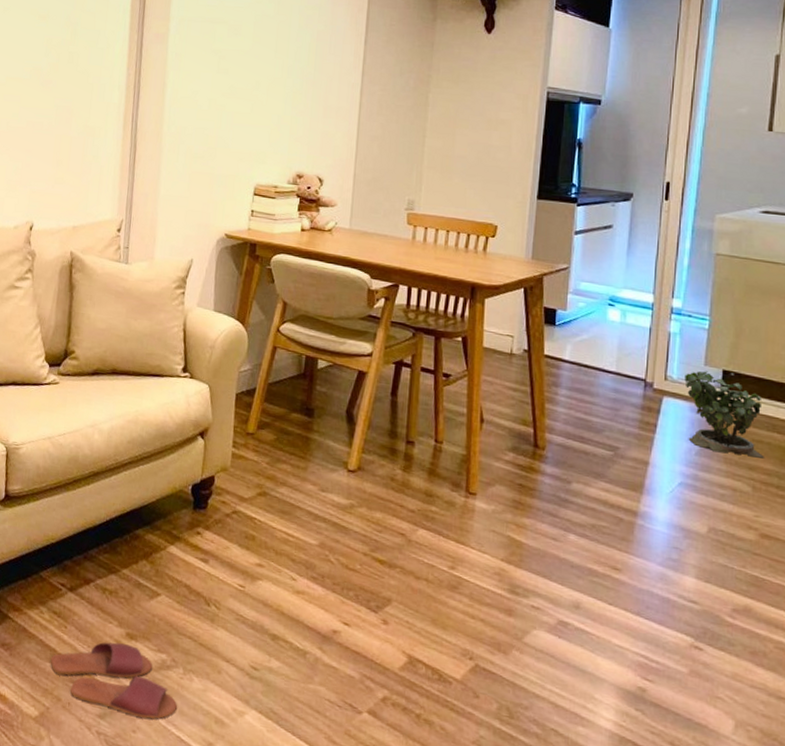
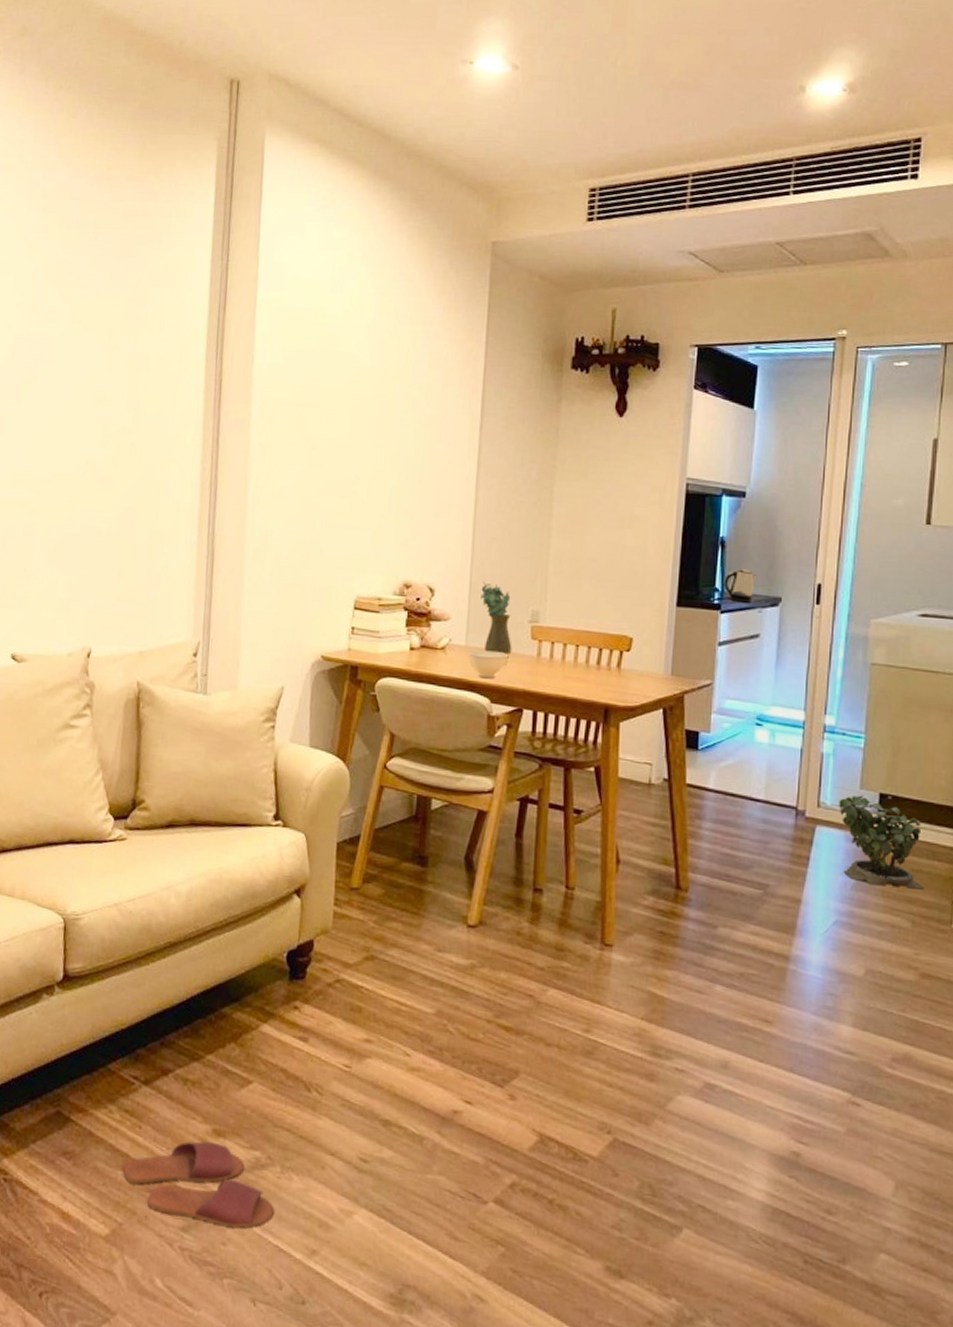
bowl: none [351,233,387,257] -> present [467,650,509,678]
vase: none [363,174,390,246] -> present [481,582,512,665]
kettle: none [580,167,611,197] -> present [724,569,757,603]

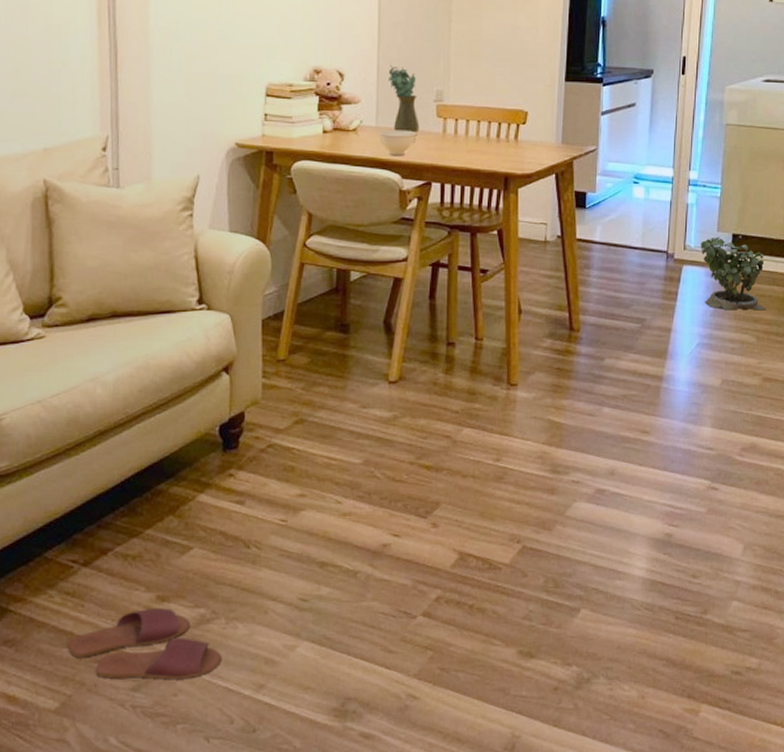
kettle: present [724,569,757,603] -> none [605,45,633,76]

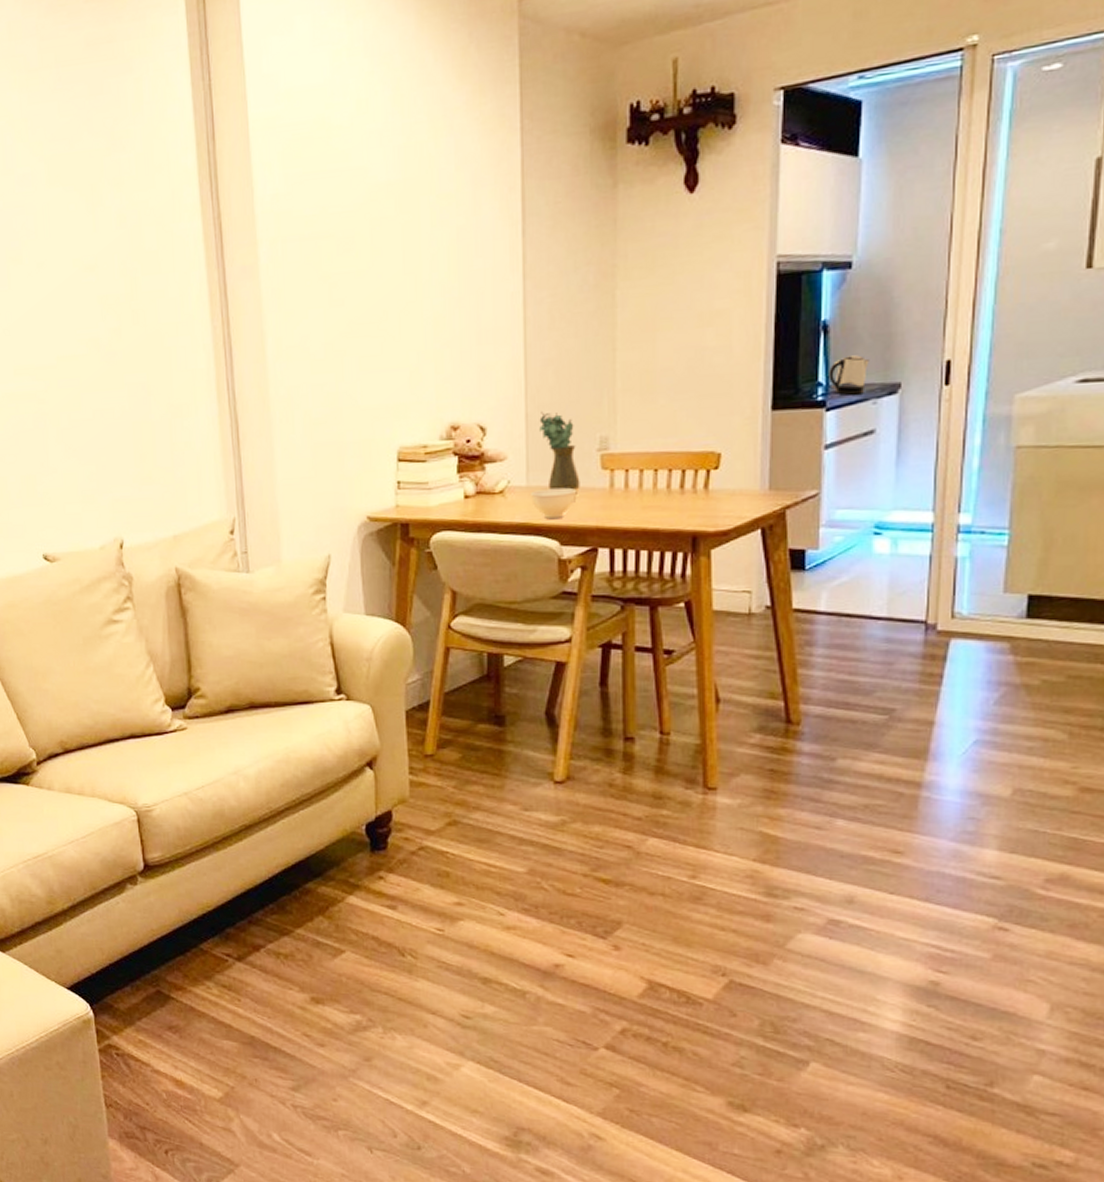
slippers: present [69,608,221,680] -> none [228,1009,381,1085]
kettle: none [605,45,633,76] -> present [829,355,870,395]
potted plant: present [701,235,766,311] -> none [978,596,1084,698]

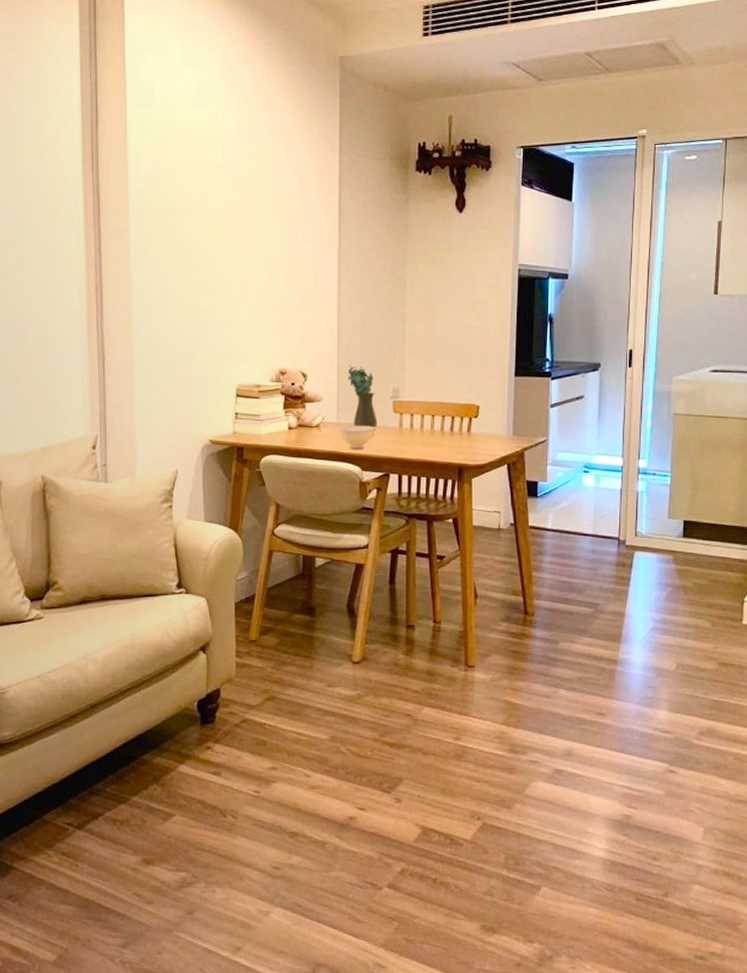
kettle: present [829,355,870,395] -> none [553,341,580,369]

